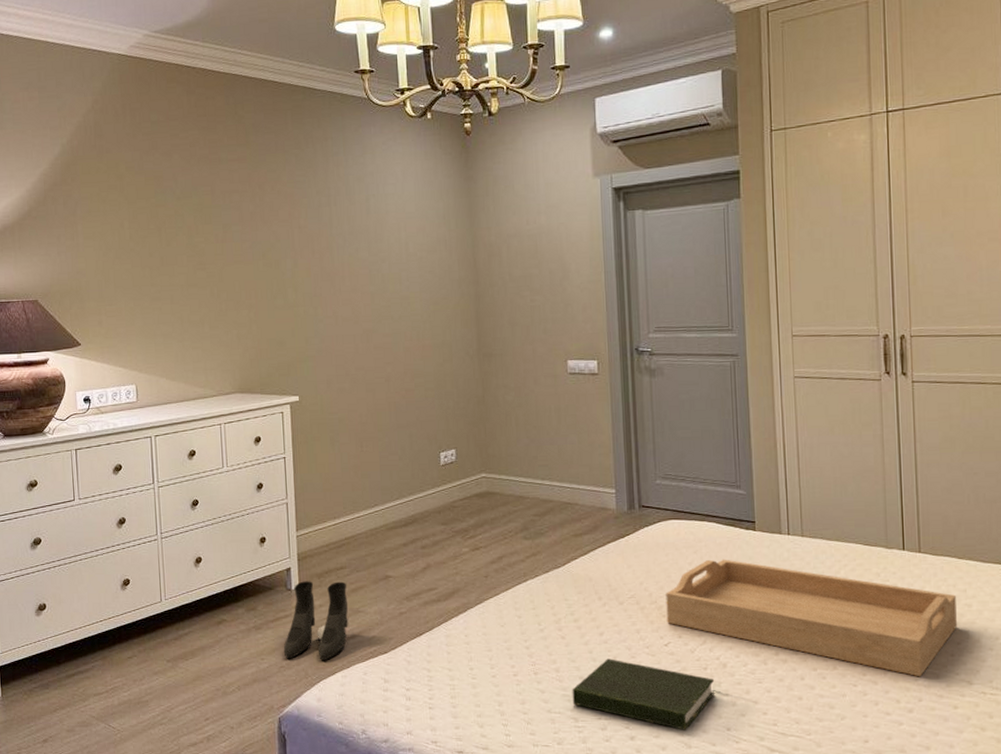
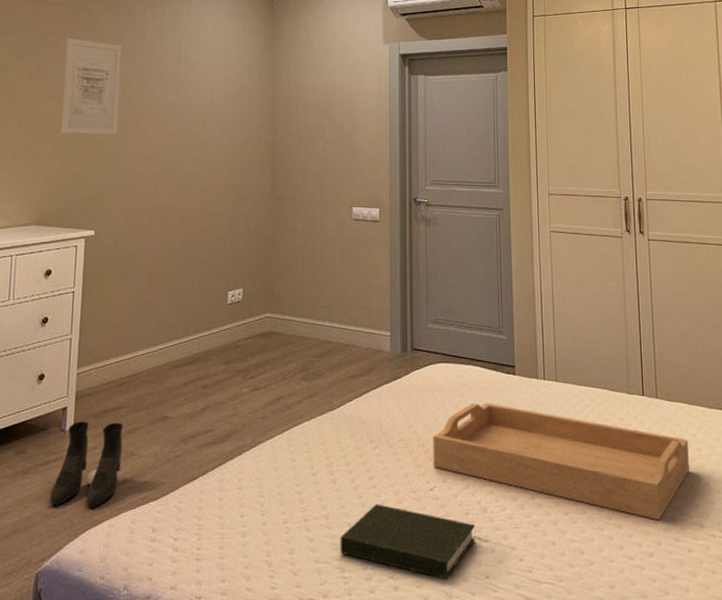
wall art: none [249,197,311,299] -> present [61,38,122,135]

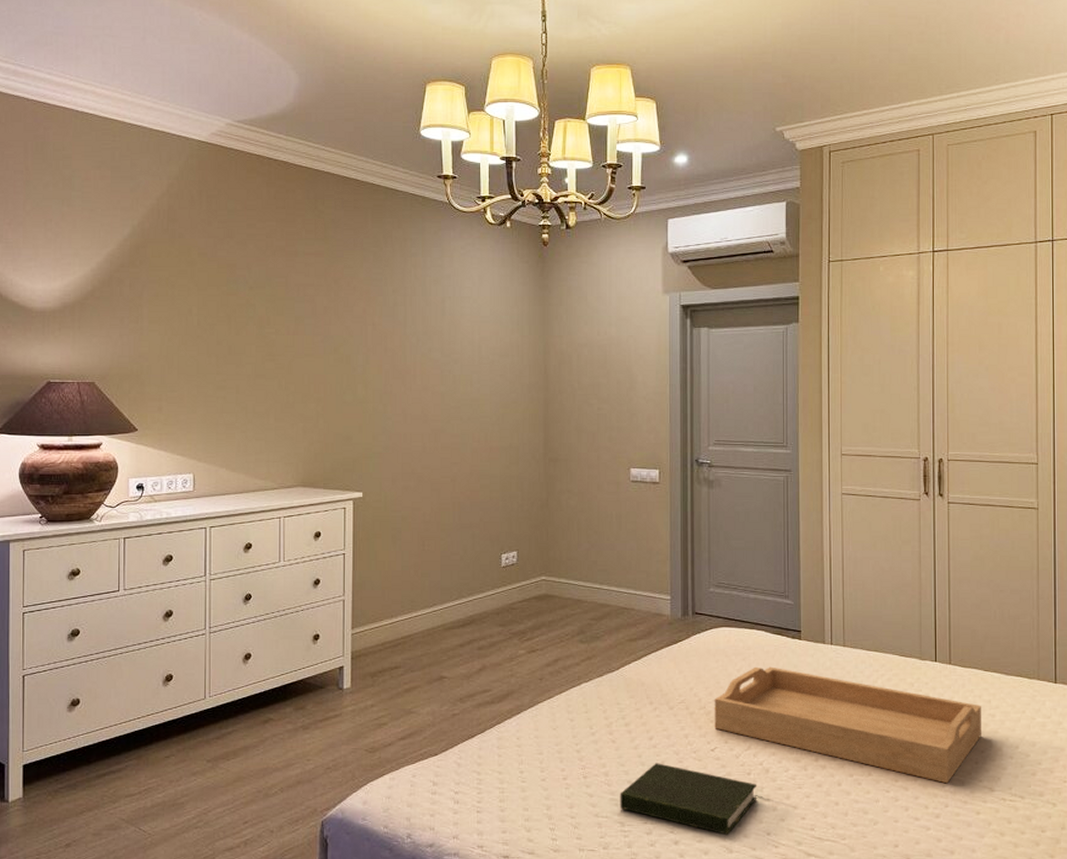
boots: present [49,421,123,509] -> none [331,680,400,763]
wall art: present [61,38,122,135] -> none [322,292,383,394]

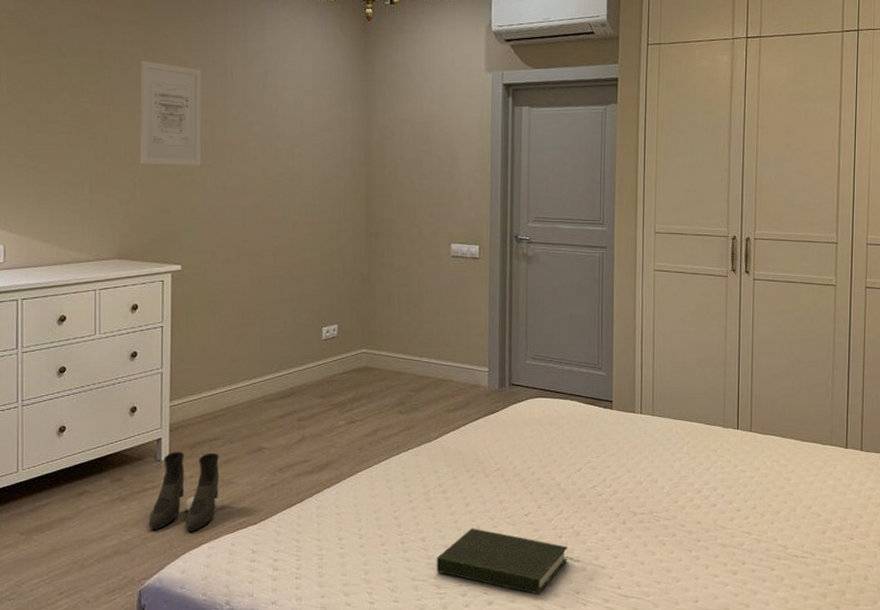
wall art: none [322,292,383,394] -> present [140,61,202,166]
boots: none [331,680,400,763] -> present [148,452,219,533]
serving tray: present [714,666,981,784] -> none [528,435,778,543]

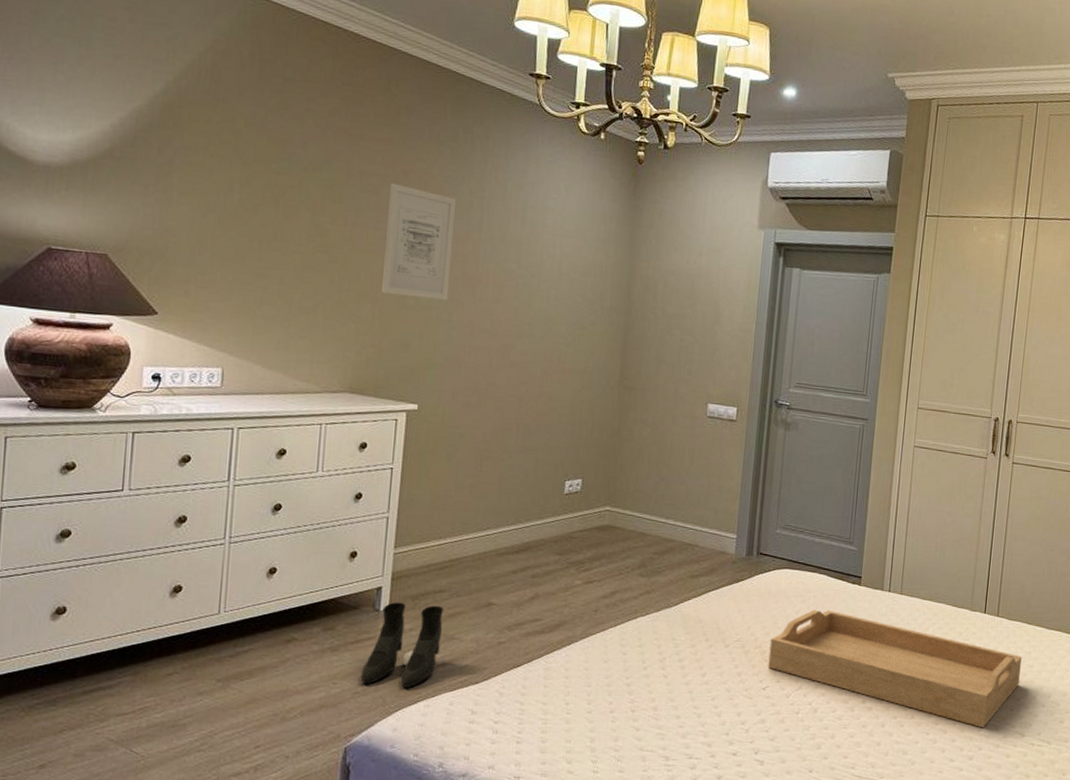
book: present [436,528,568,595] -> none [665,699,805,771]
serving tray: none [528,435,778,543] -> present [768,609,1022,728]

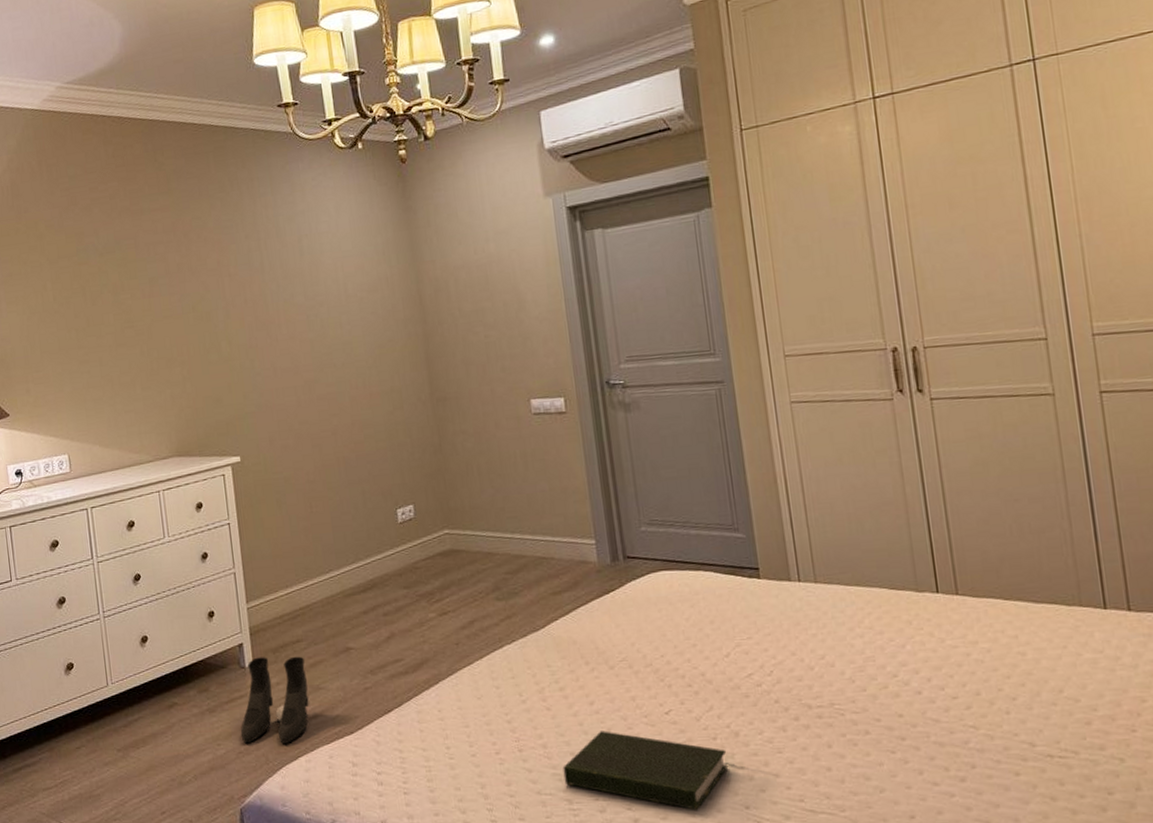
wall art: present [381,183,457,301] -> none [175,246,246,355]
book: none [665,699,805,771] -> present [562,731,729,810]
serving tray: present [768,609,1022,728] -> none [662,612,1010,740]

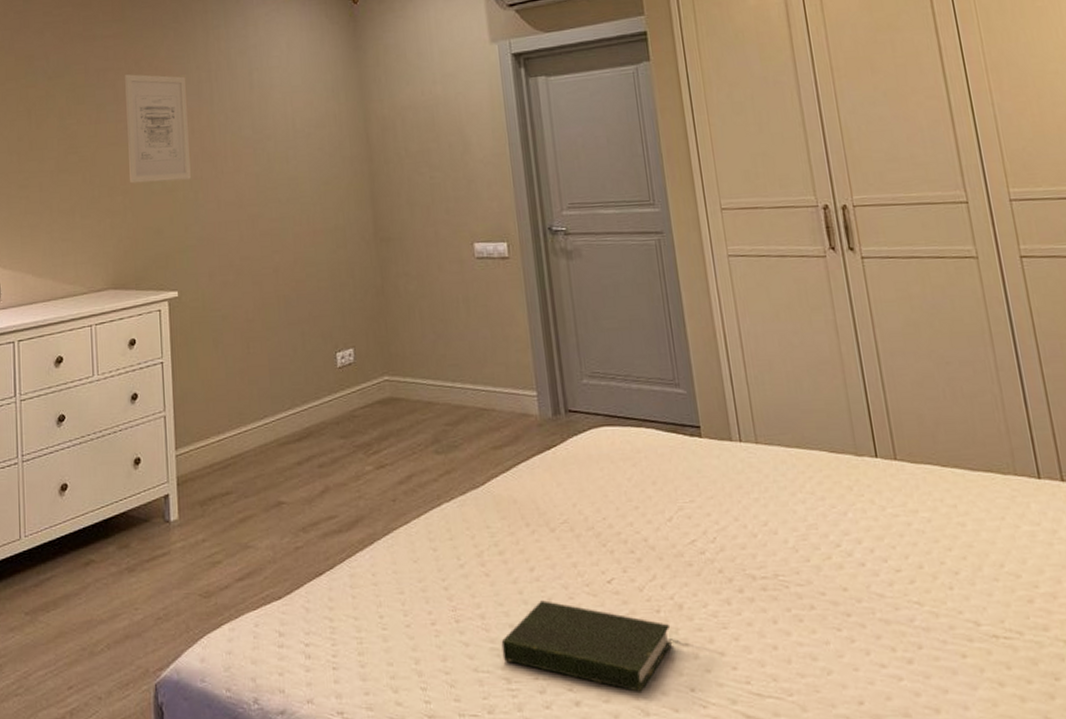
wall art: none [175,246,246,355] -> present [124,74,191,184]
boots: present [240,656,309,745] -> none [160,510,236,610]

